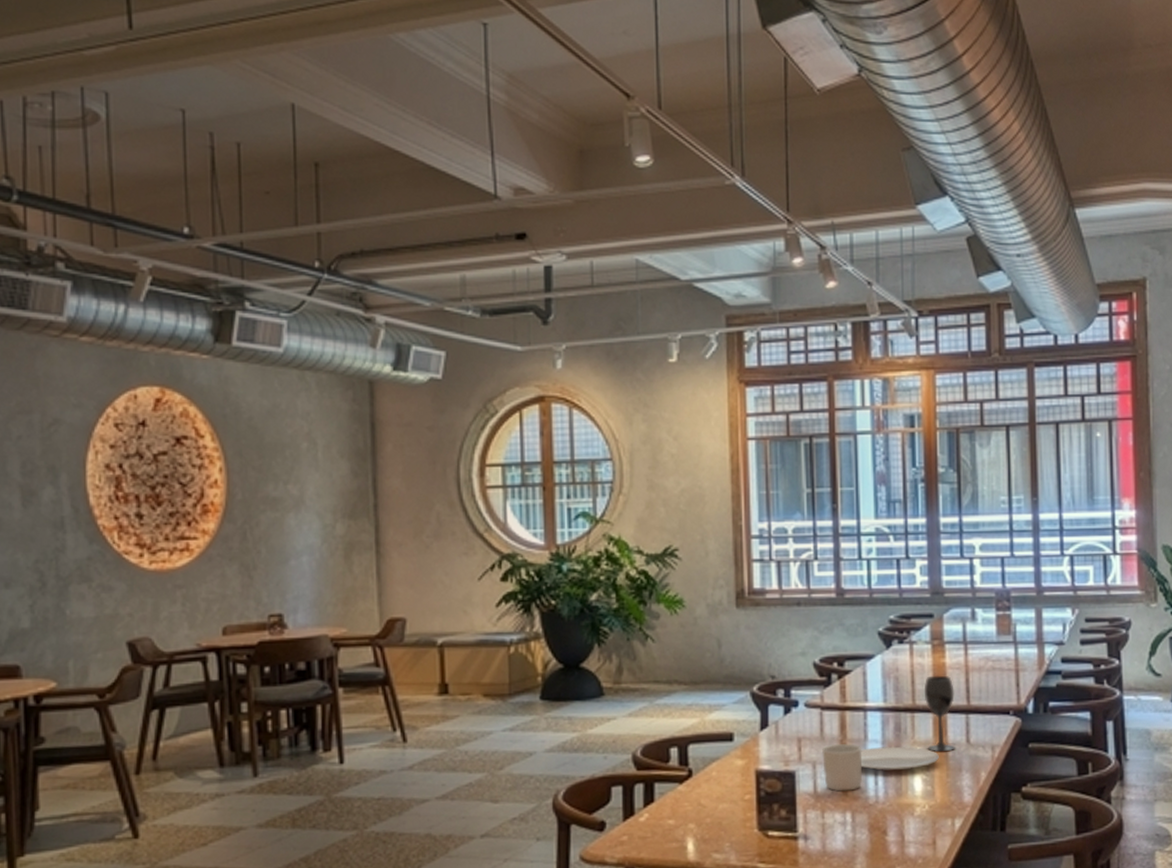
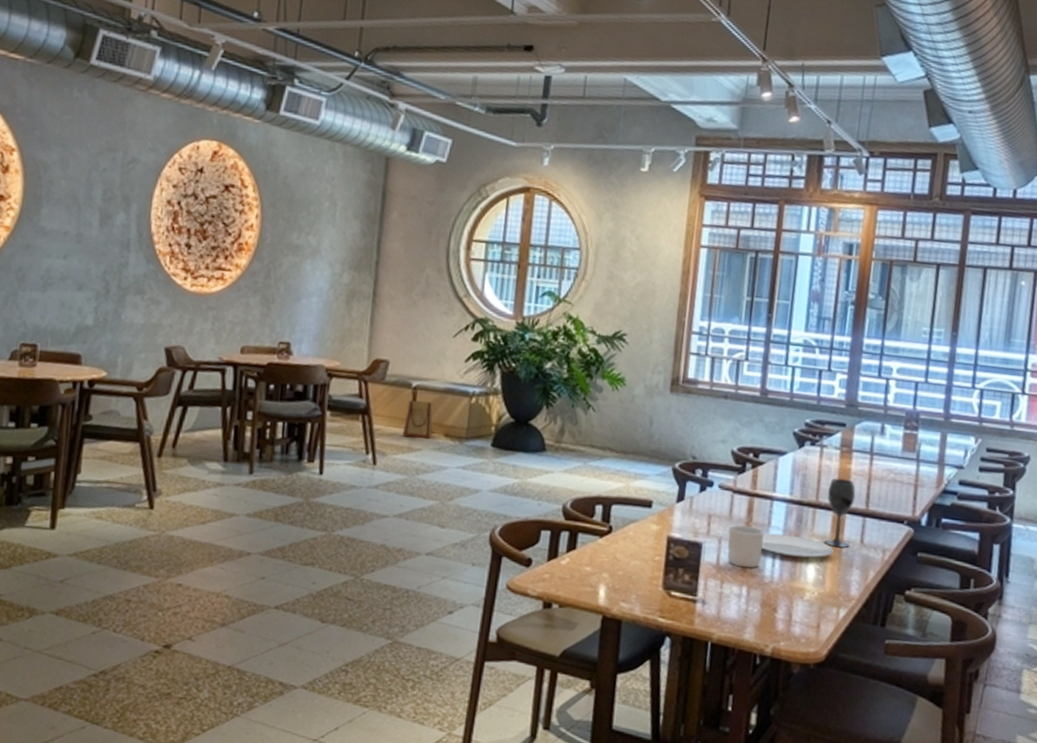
shopping bag: none [433,659,469,705] -> present [403,399,433,439]

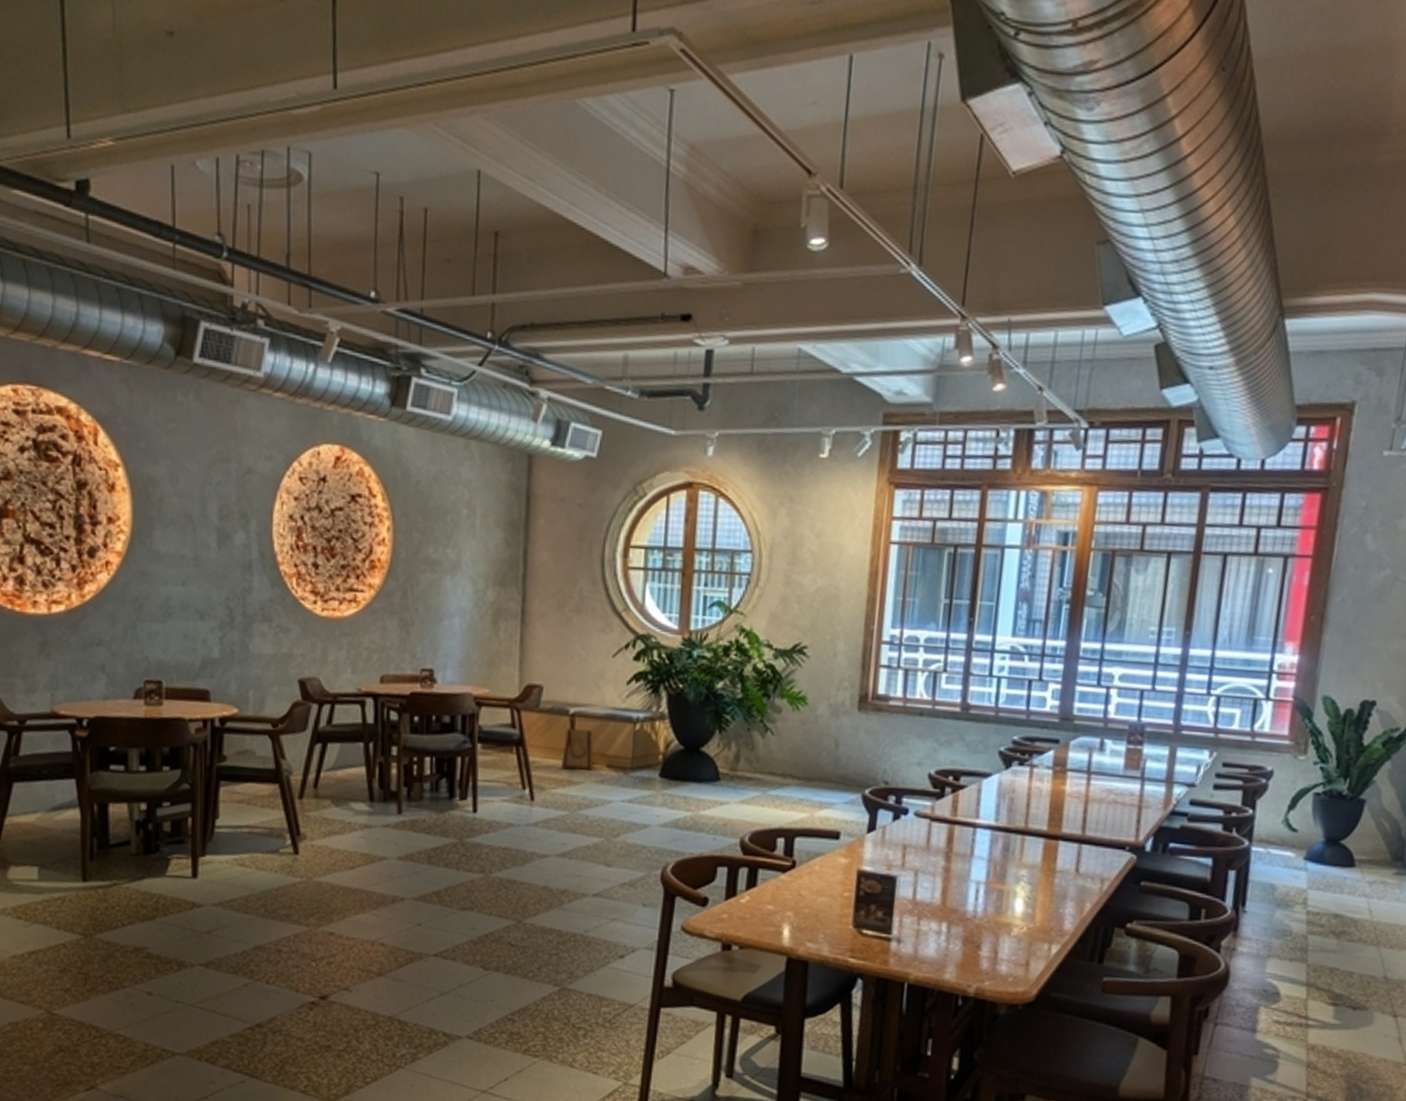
mug: present [727,524,765,568] -> none [924,855,967,903]
plate: present [761,533,834,558] -> none [963,864,1045,890]
wine glass: present [823,478,856,548] -> none [1033,801,1071,878]

